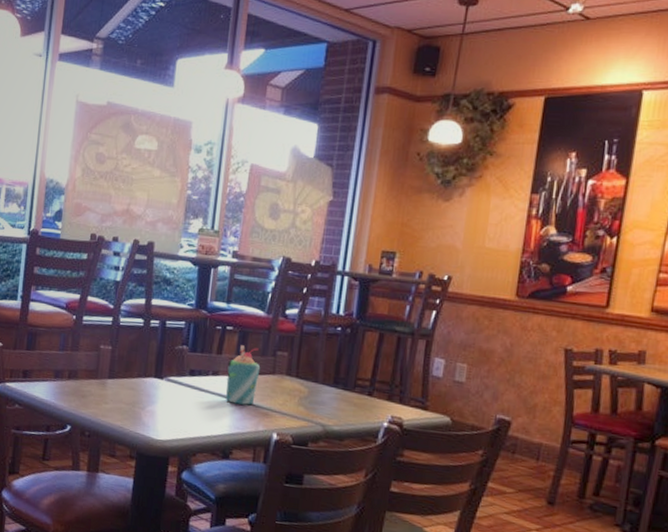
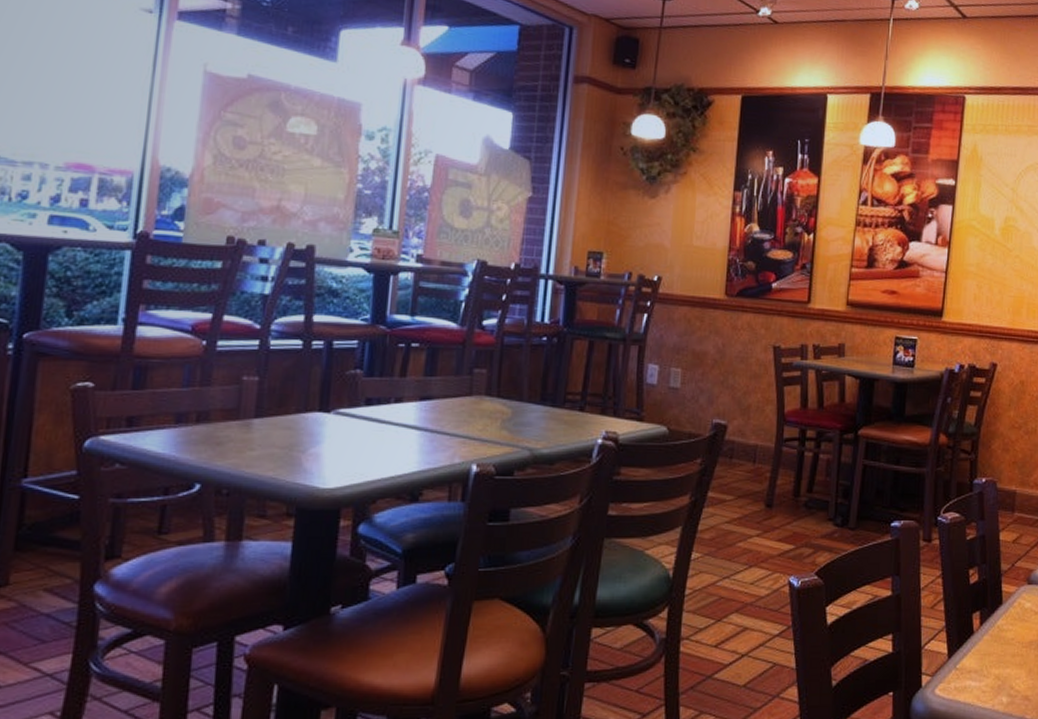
milkshake: present [226,345,261,405] -> none [412,364,455,435]

